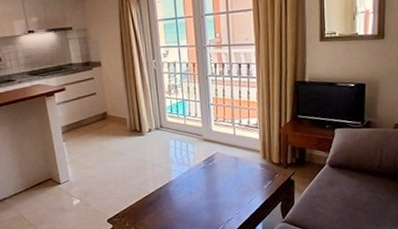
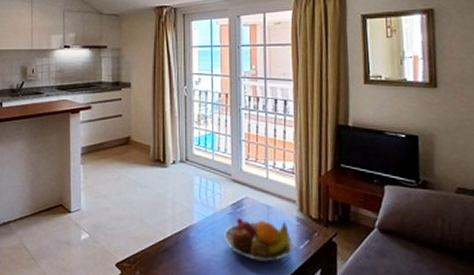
fruit bowl: none [199,169,259,203] -> present [224,217,294,262]

